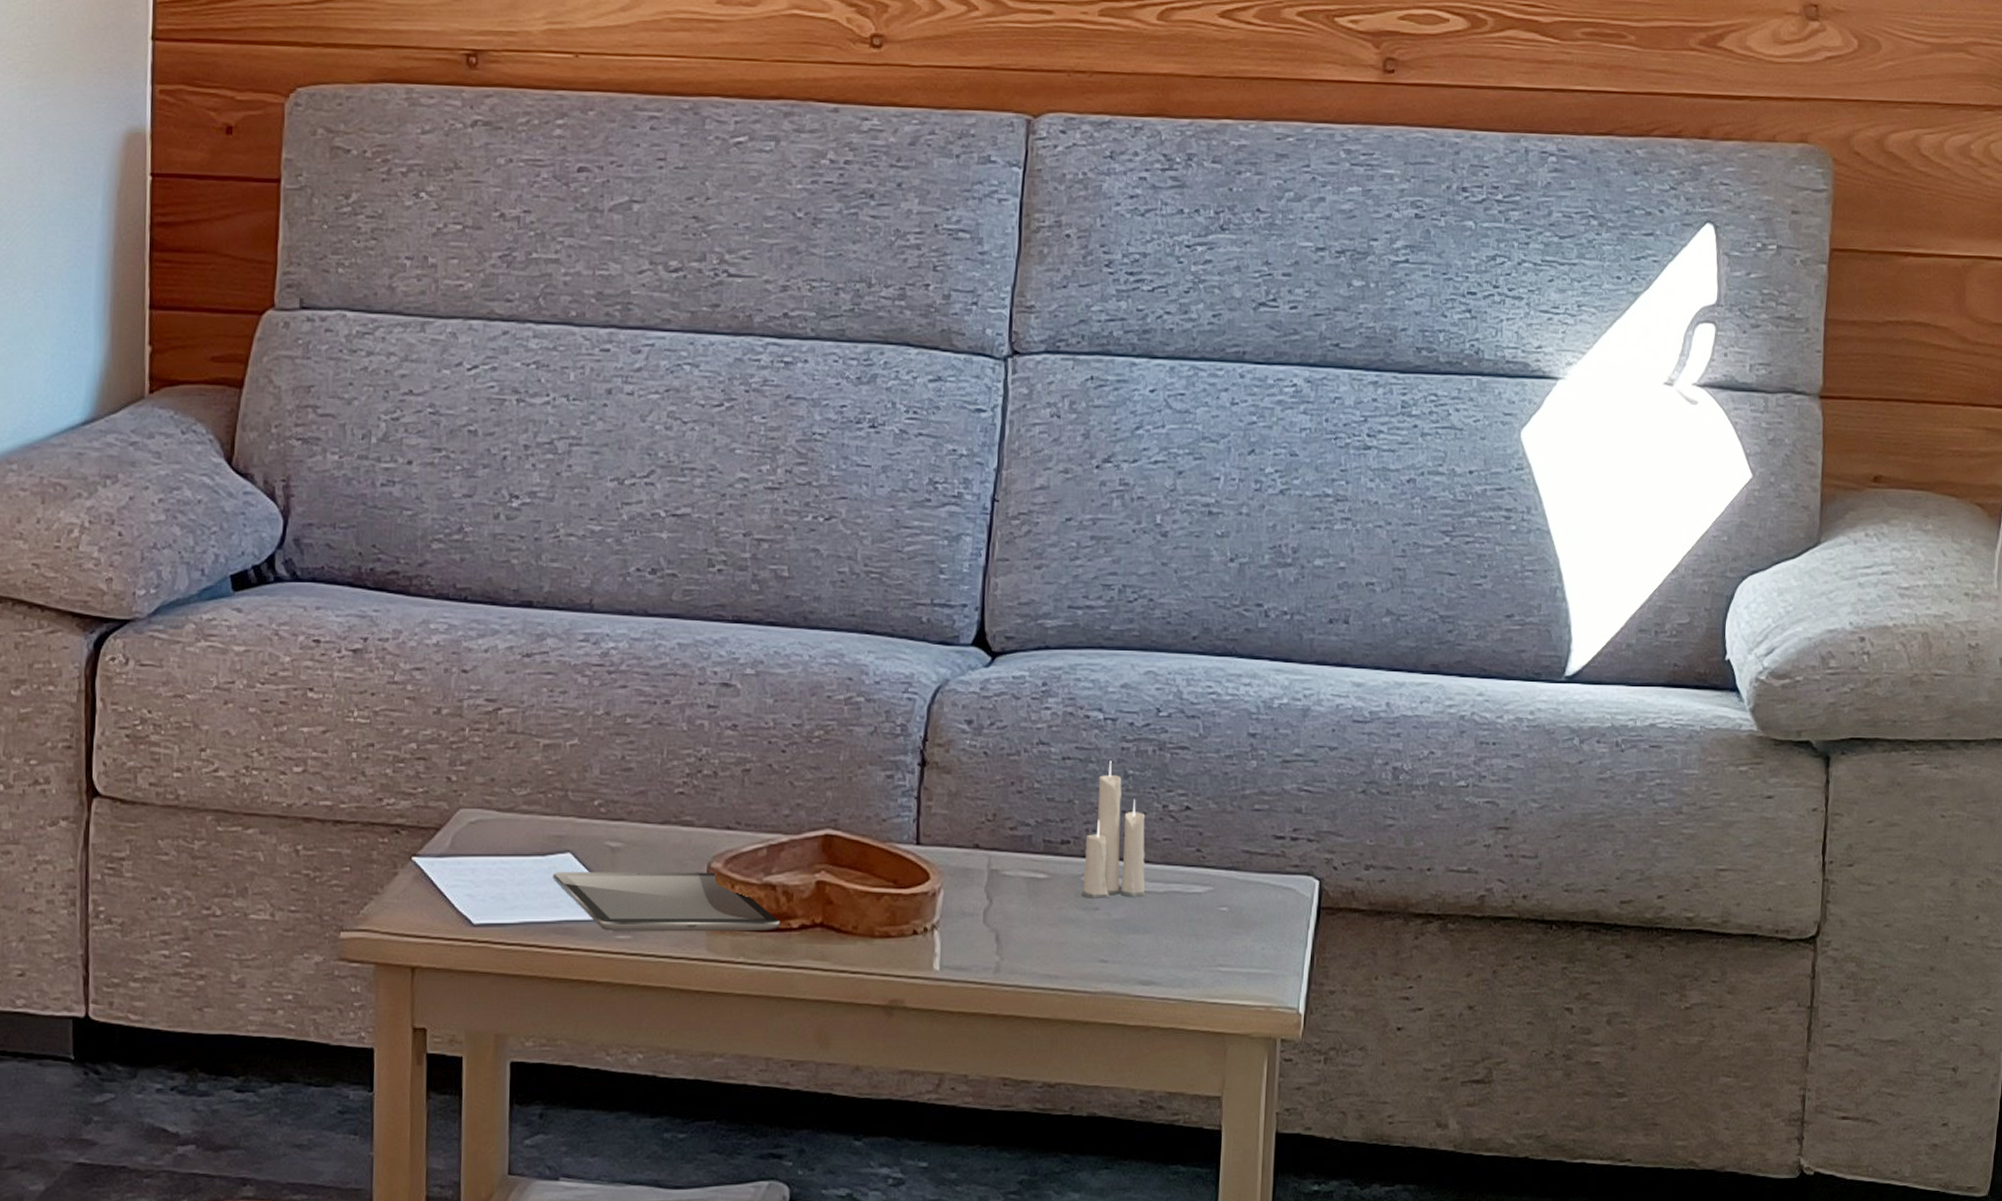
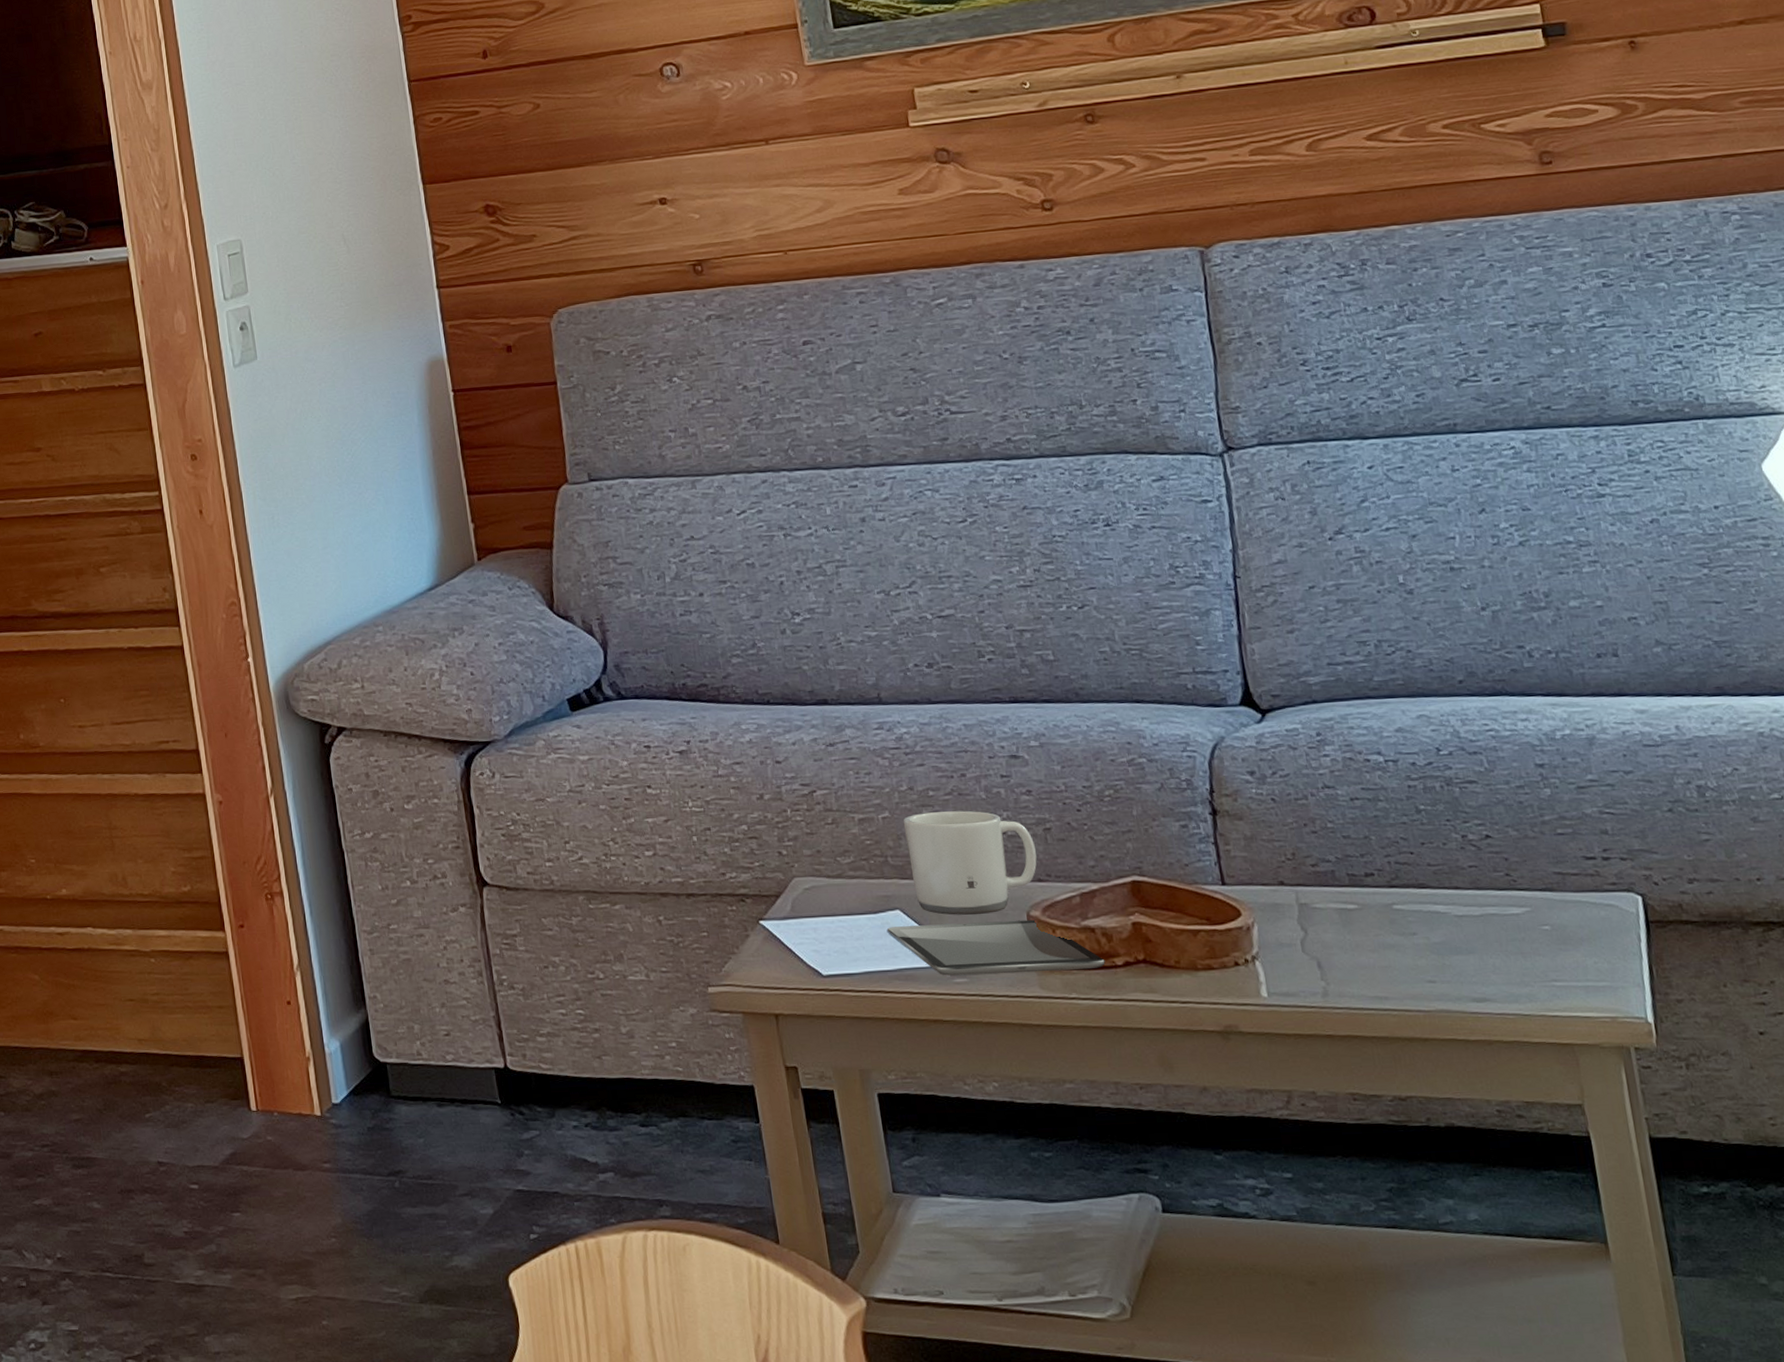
mug: none [591,741,731,864] -> present [903,810,1037,916]
candle: present [1080,761,1146,900] -> none [1389,798,1462,926]

